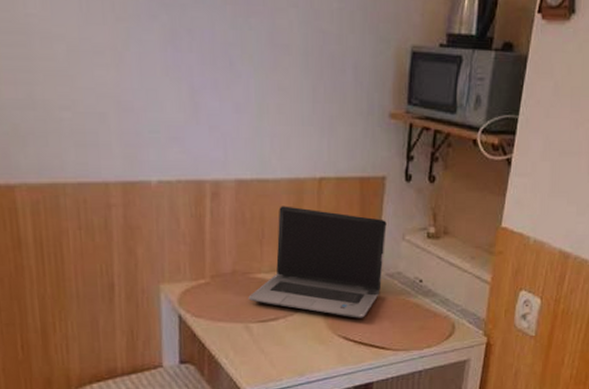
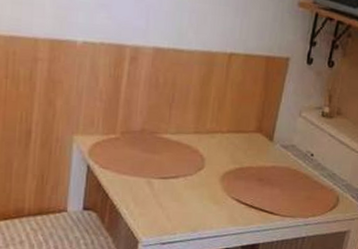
laptop computer: present [248,206,387,318] -> none [153,75,286,184]

